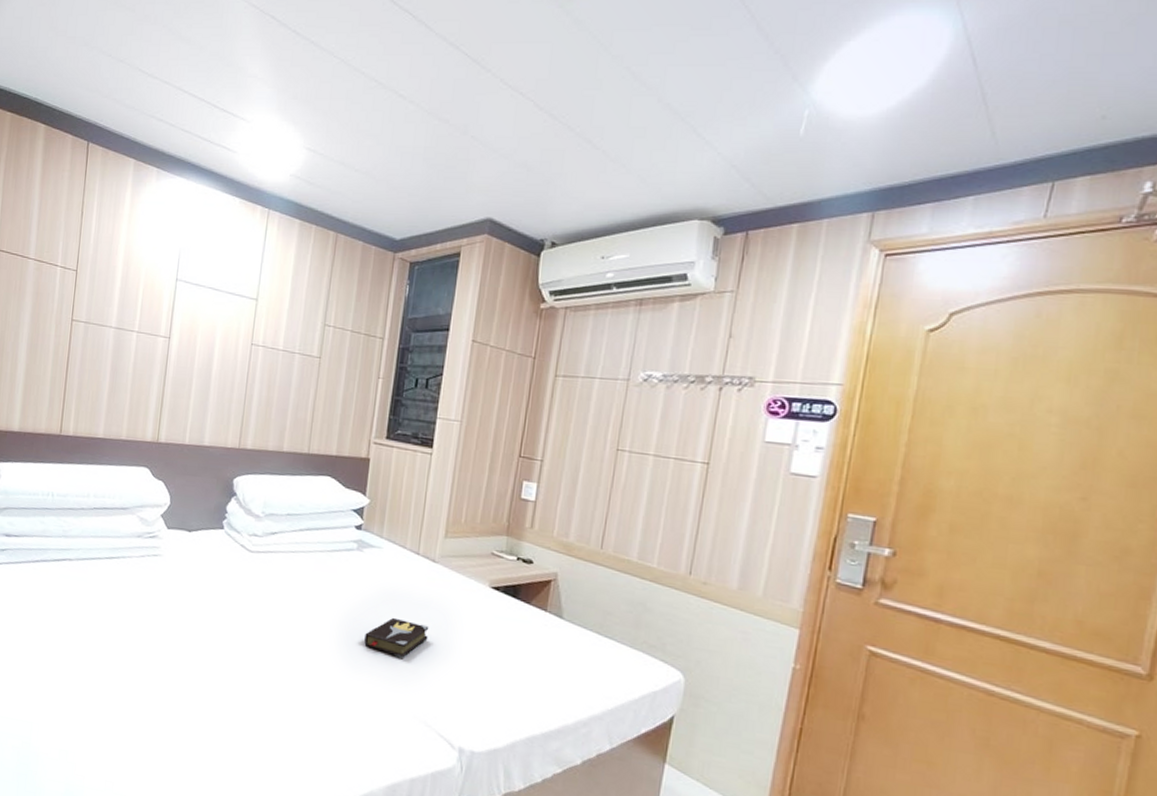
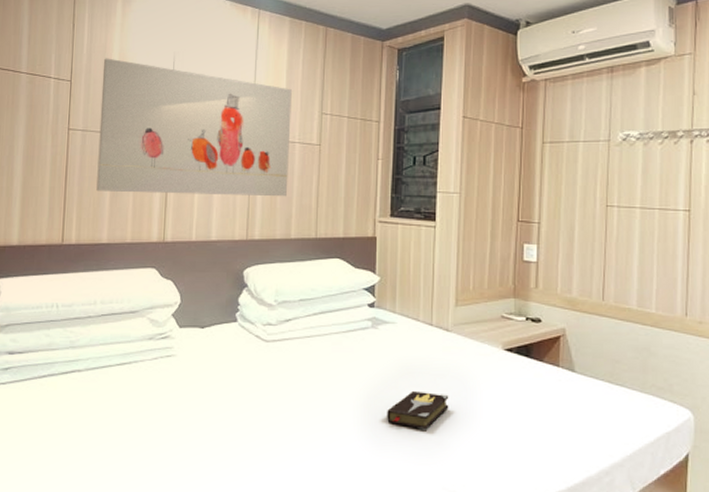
wall art: none [95,250,296,408] -> present [96,58,292,197]

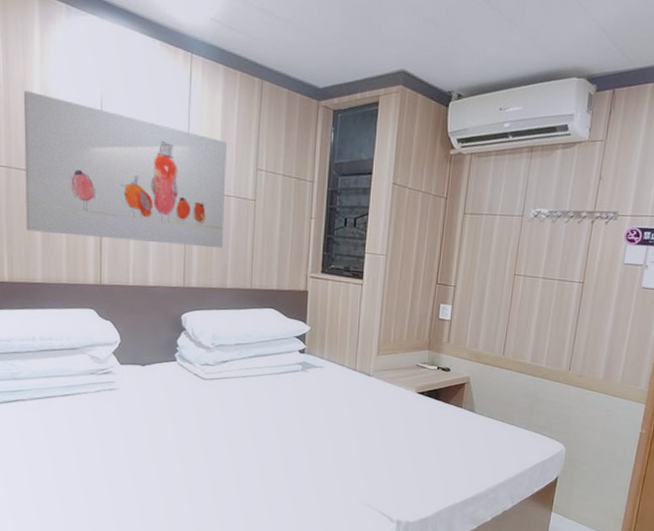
hardback book: present [387,390,449,430] -> none [314,424,368,456]

